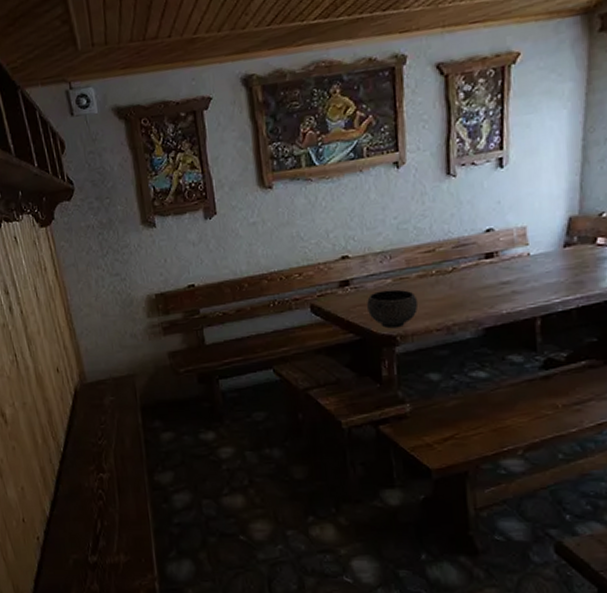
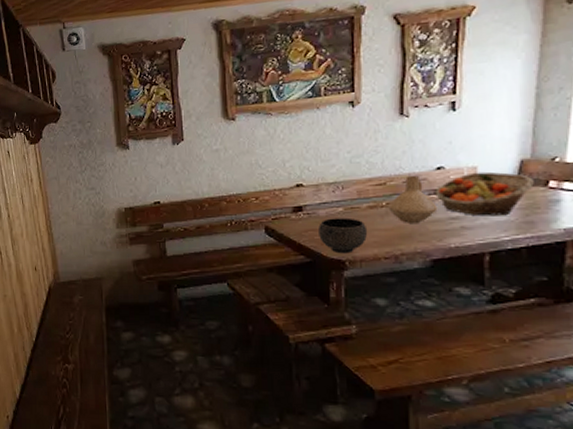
jug: none [438,239,488,292] -> present [388,175,438,224]
fruit basket: none [485,231,582,279] -> present [435,171,534,217]

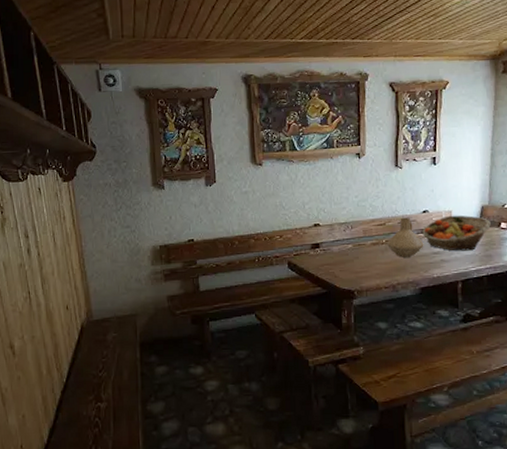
bowl: present [318,217,368,254] -> none [333,253,372,285]

